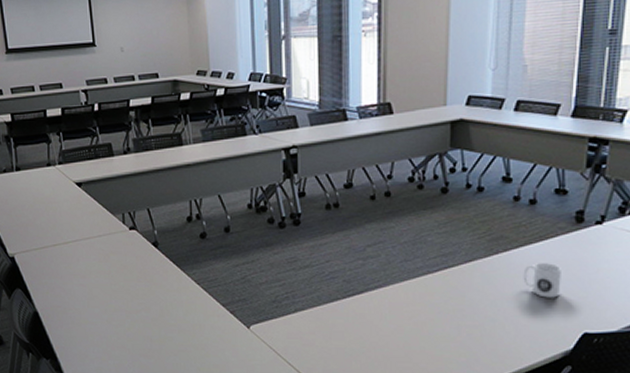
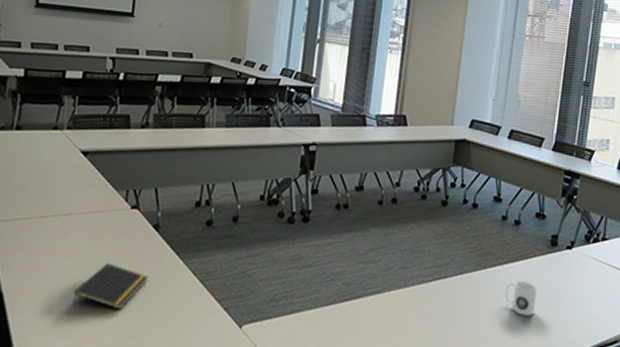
notepad: none [96,280,157,320] -> present [73,263,148,310]

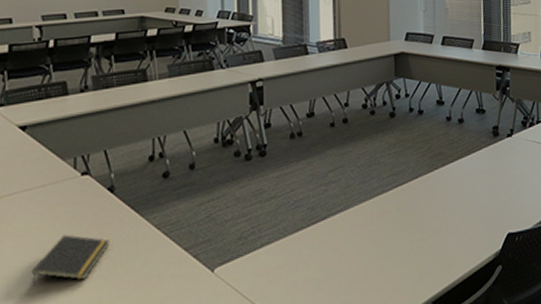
mug: present [505,281,537,316] -> none [458,173,488,205]

